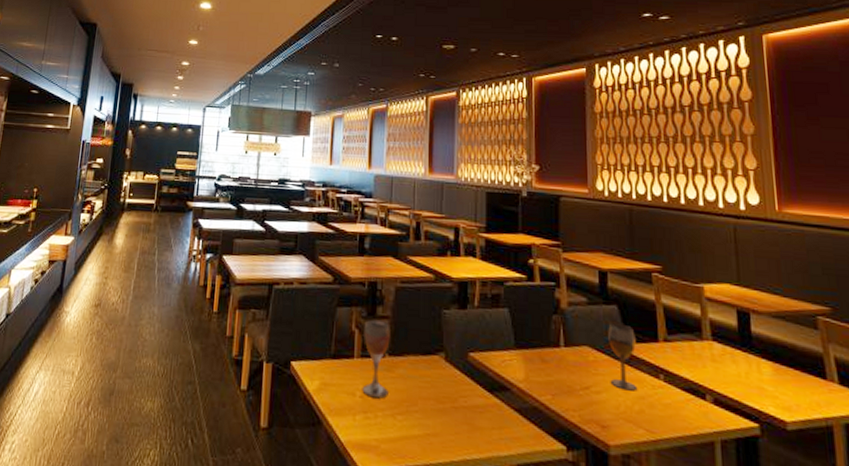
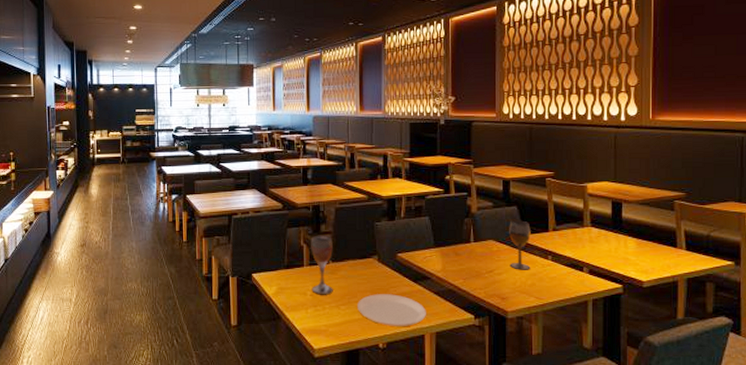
plate: none [418,403,504,453] -> present [358,294,426,327]

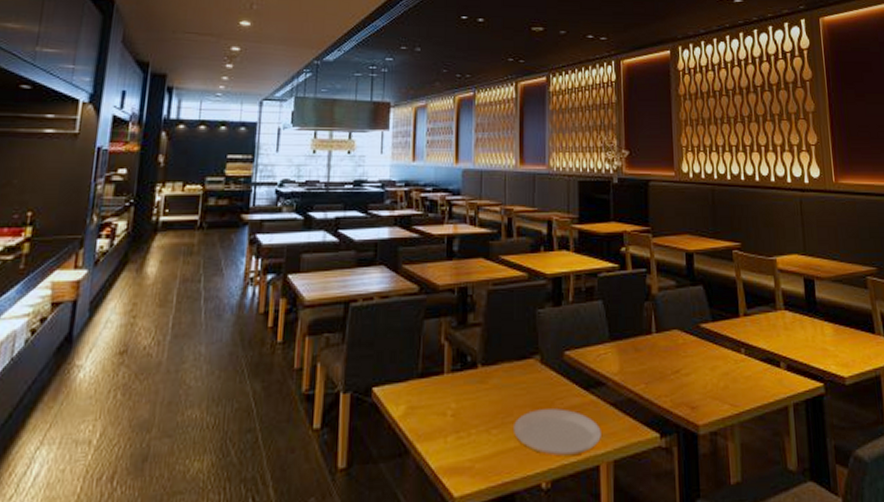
cup: present [311,235,333,295] -> none [453,328,483,415]
wine glass: present [509,220,531,270] -> none [695,303,723,369]

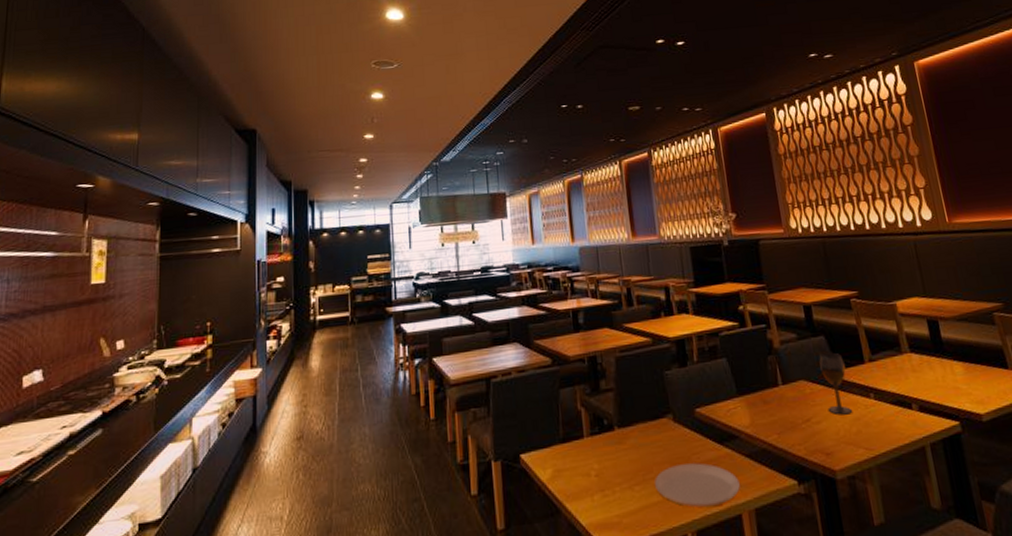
wine glass: none [695,303,723,369] -> present [819,352,853,415]

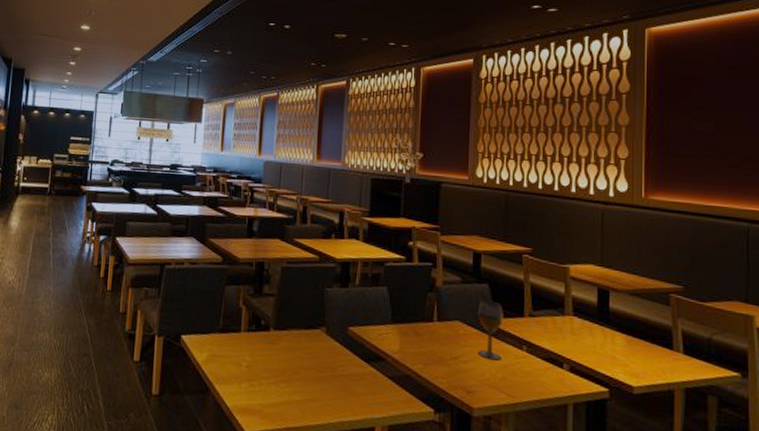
plate: present [655,462,740,509] -> none [299,372,378,416]

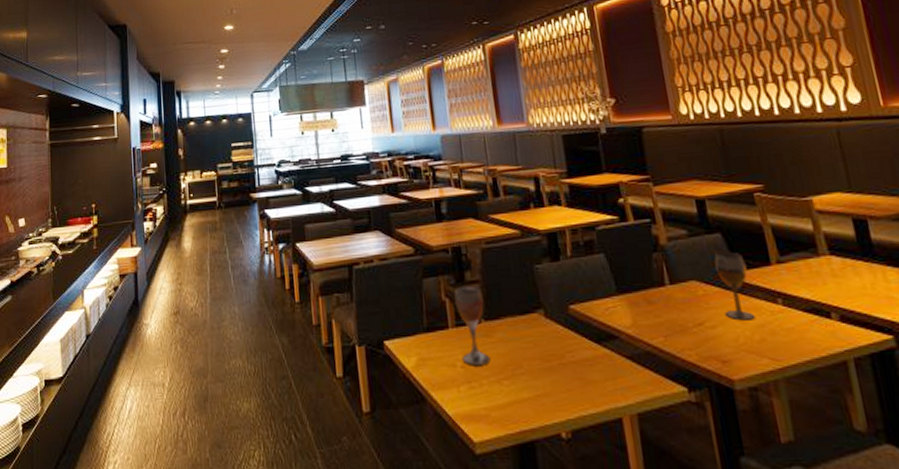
cup: none [248,296,276,368] -> present [454,285,491,366]

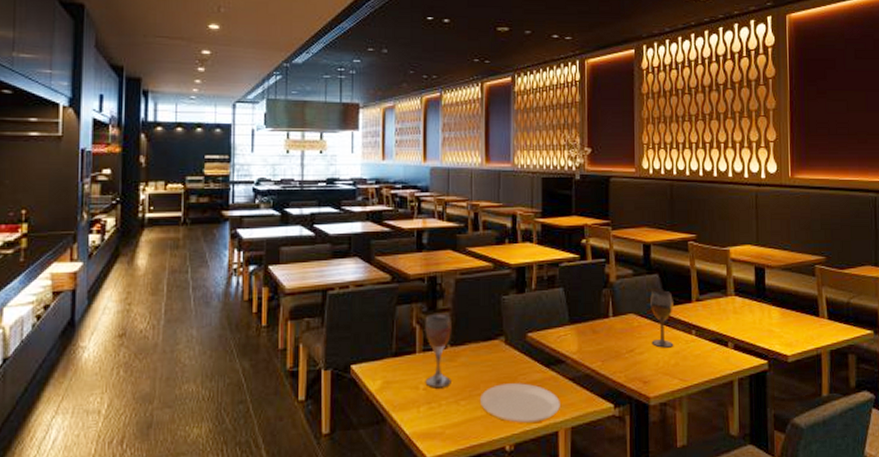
plate: none [525,361,621,408] -> present [480,383,560,424]

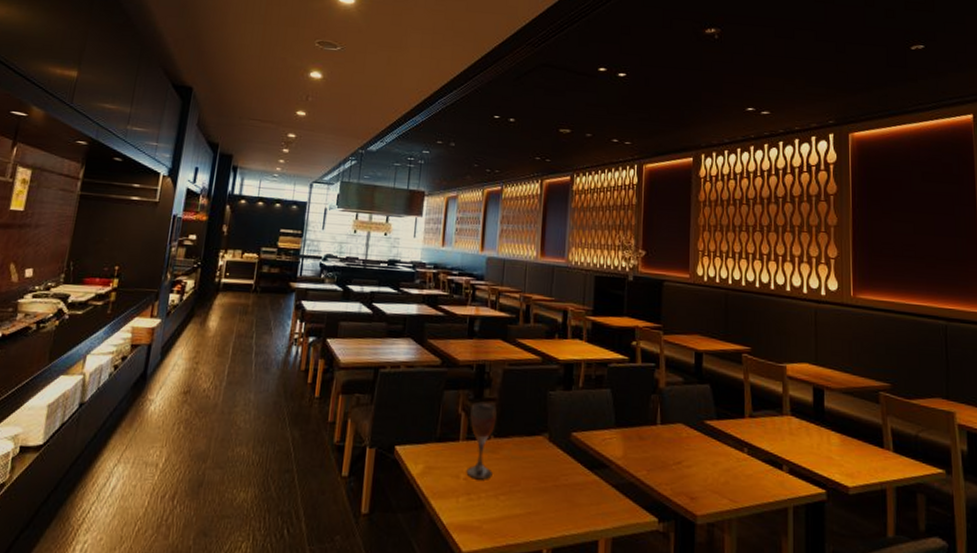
plate: present [480,383,560,424] -> none [520,482,602,529]
wine glass: present [650,290,674,348] -> none [700,401,725,464]

